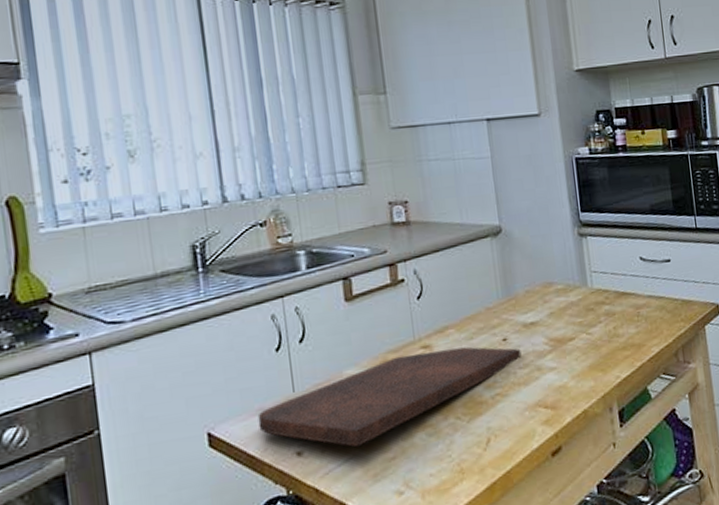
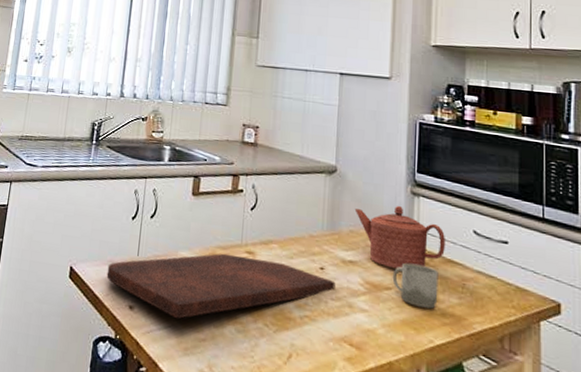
teapot: none [526,250,618,318] -> present [354,205,445,269]
cup: none [573,305,618,348] -> present [392,262,439,309]

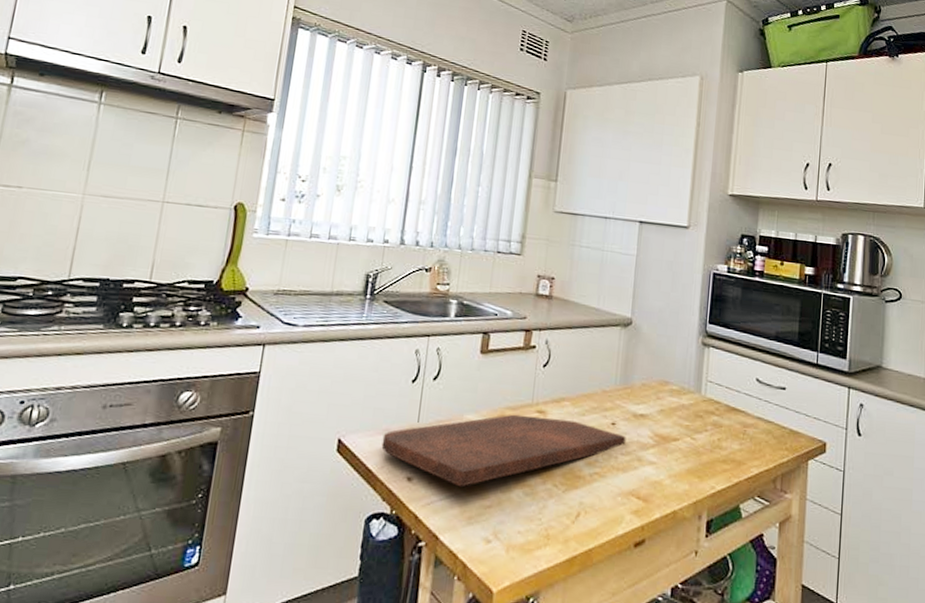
teapot: present [354,205,445,269] -> none [648,356,731,420]
cup: present [392,262,439,309] -> none [680,413,723,456]

